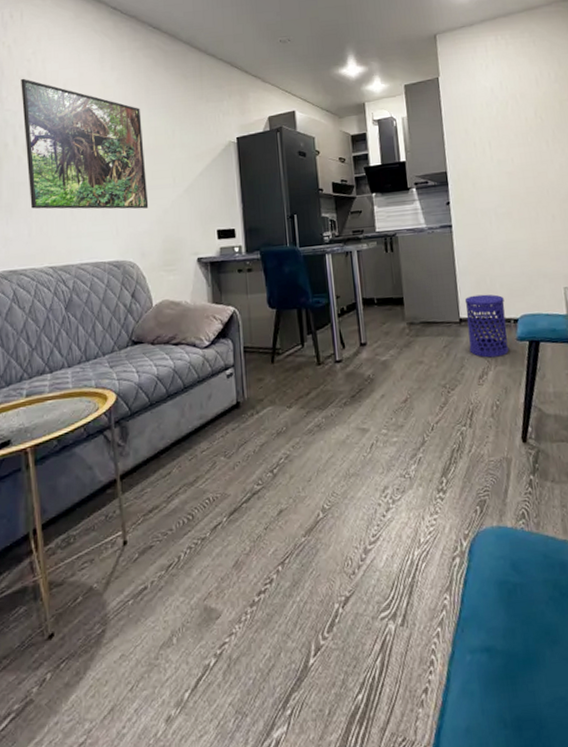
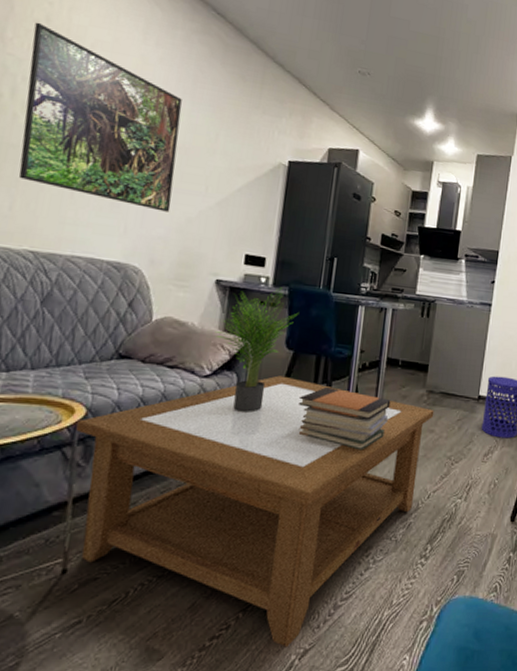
coffee table: none [111,334,420,597] -> present [76,375,434,648]
potted plant: none [205,252,273,375] -> present [215,287,298,413]
book stack: none [289,337,376,393] -> present [298,386,391,451]

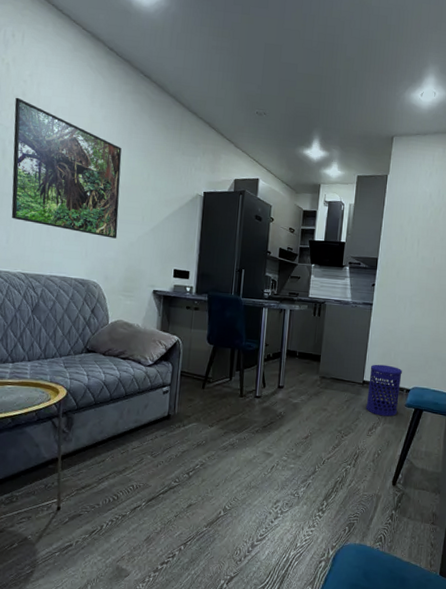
coffee table: present [76,375,434,648] -> none [60,365,327,574]
potted plant: present [215,287,298,413] -> none [154,294,216,394]
book stack: present [298,386,391,451] -> none [218,373,291,425]

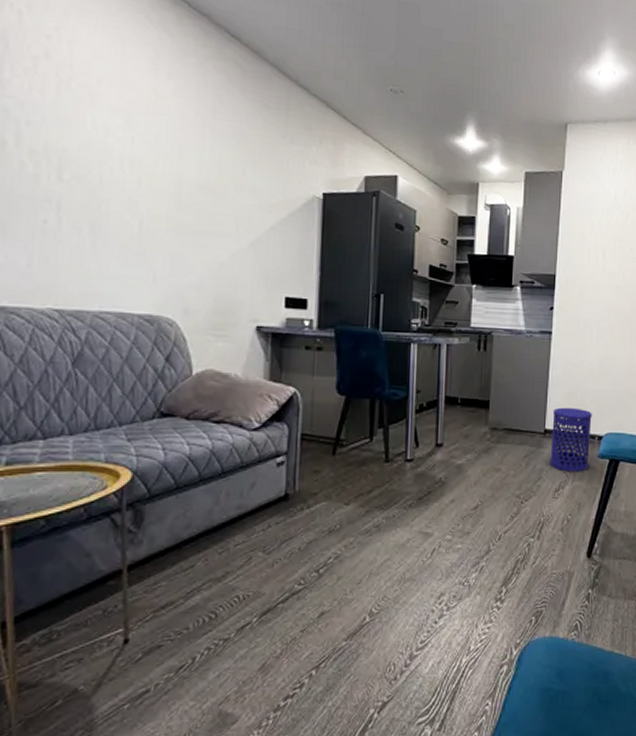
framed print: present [11,97,122,239] -> none [33,59,203,258]

